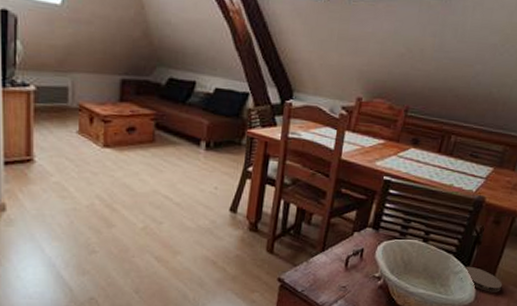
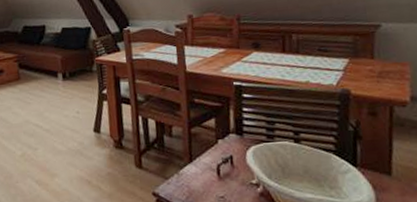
coaster: present [463,266,503,292] -> none [350,164,406,192]

